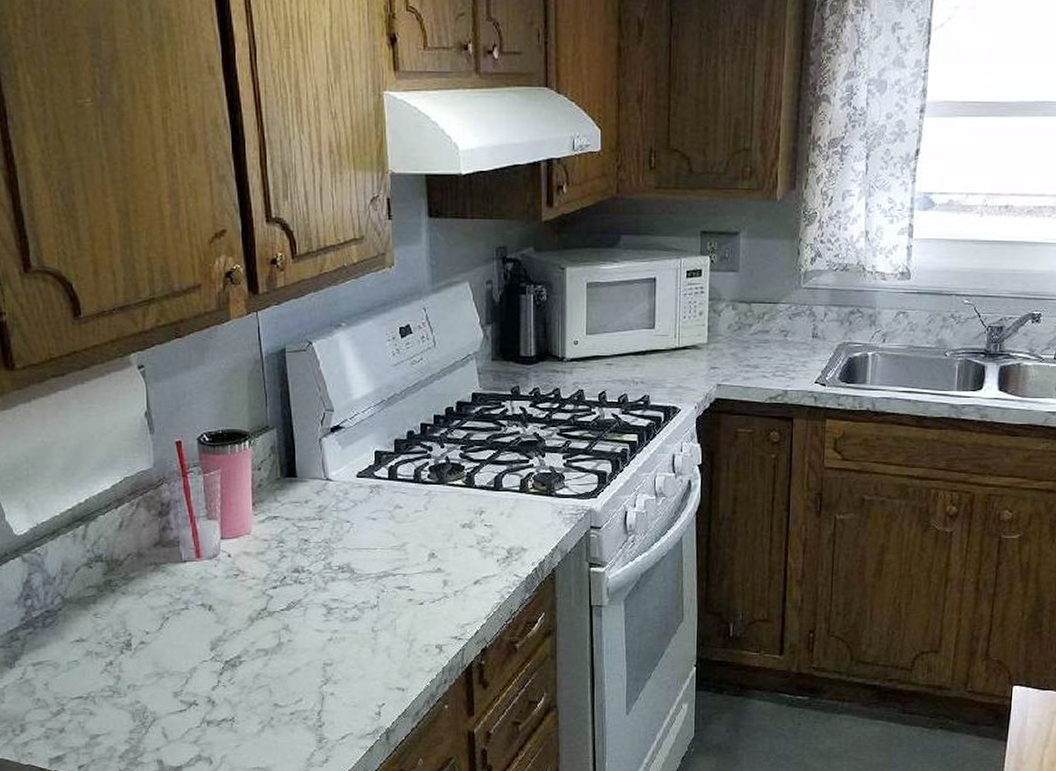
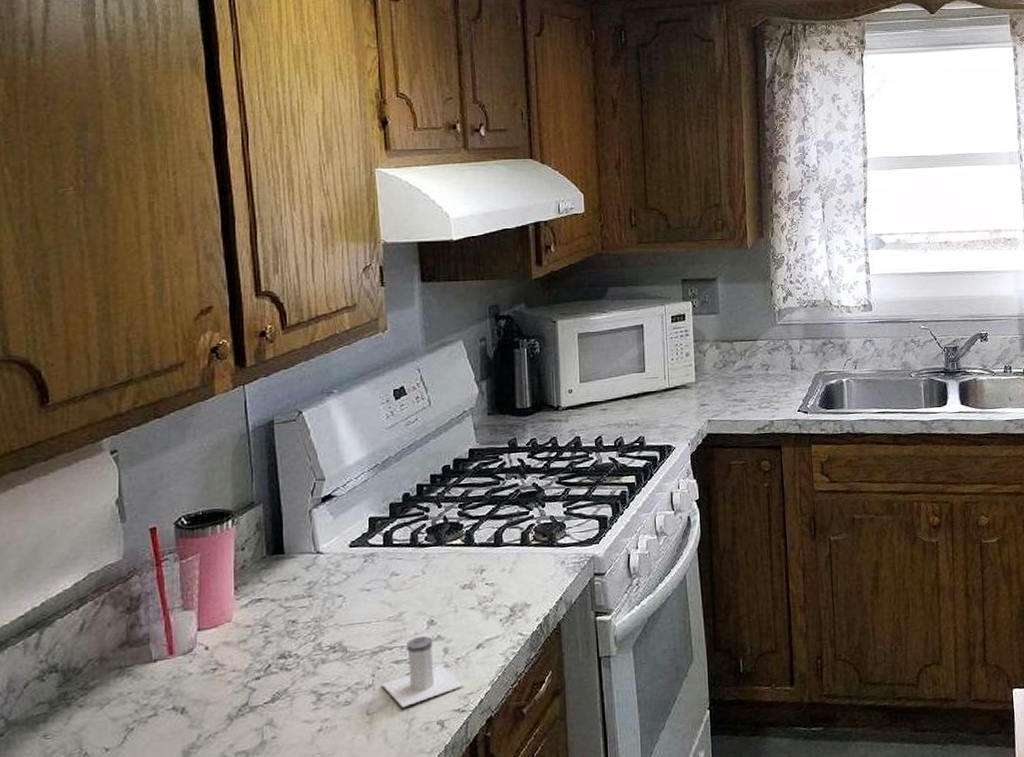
salt shaker: none [386,567,461,630] -> present [382,636,464,708]

